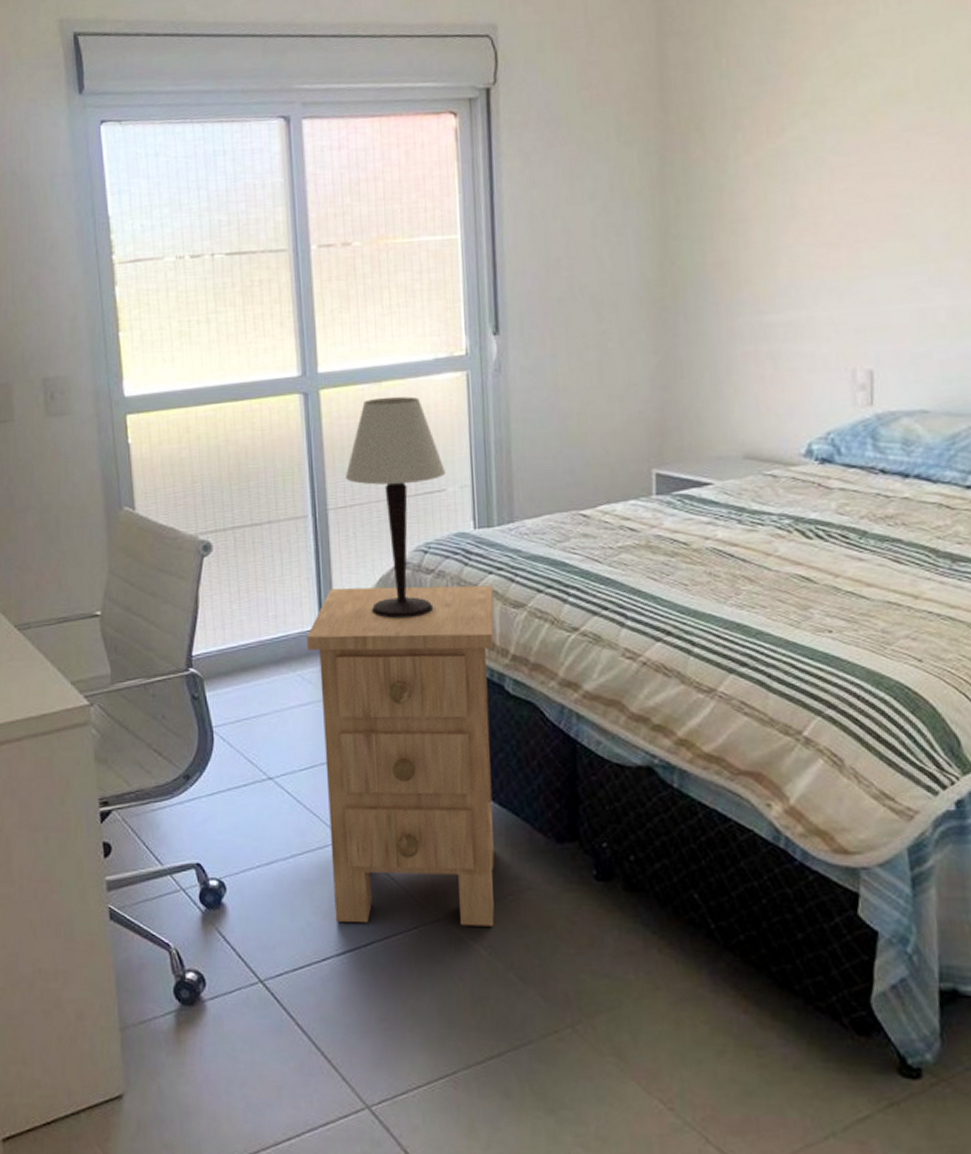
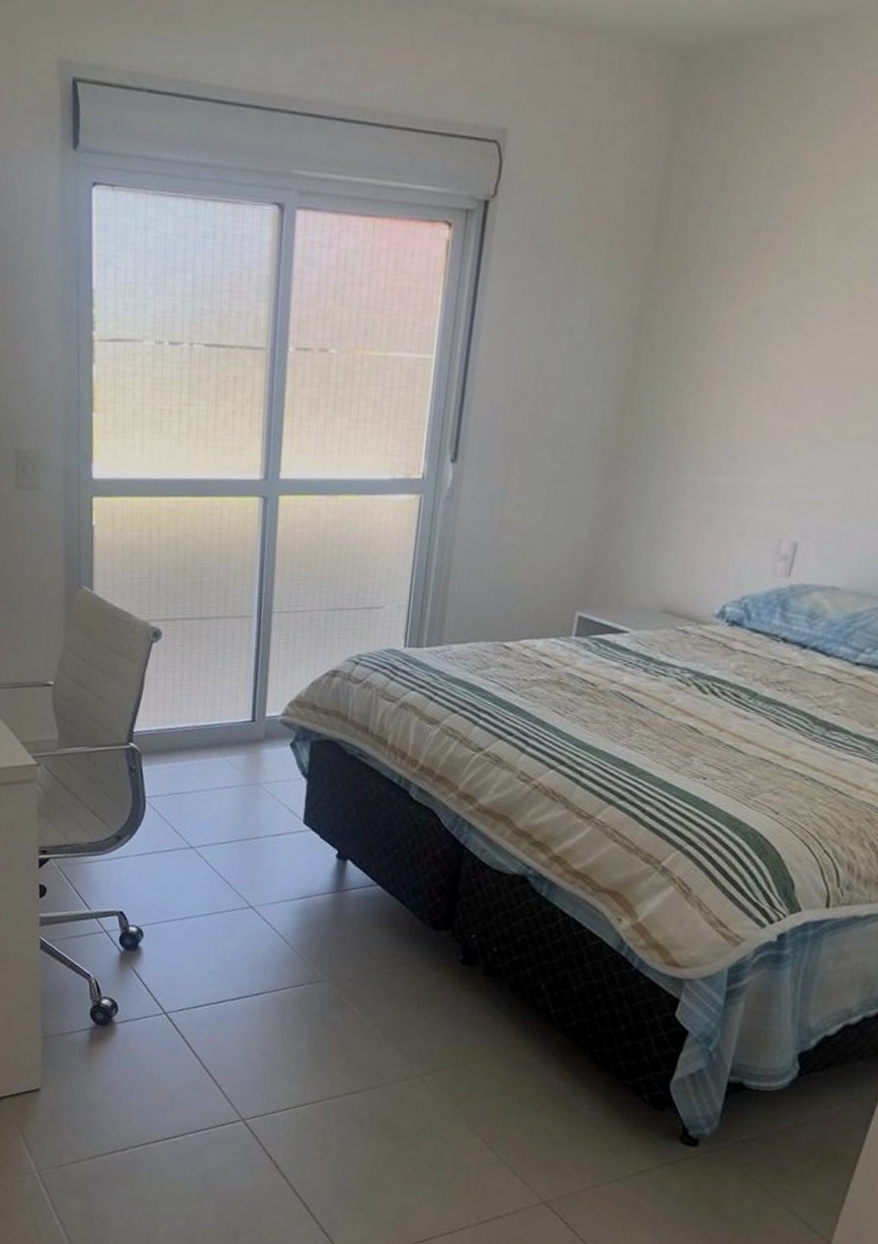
nightstand: present [306,585,495,926] -> none [234,686,413,991]
table lamp: present [345,396,445,619] -> none [292,510,386,722]

